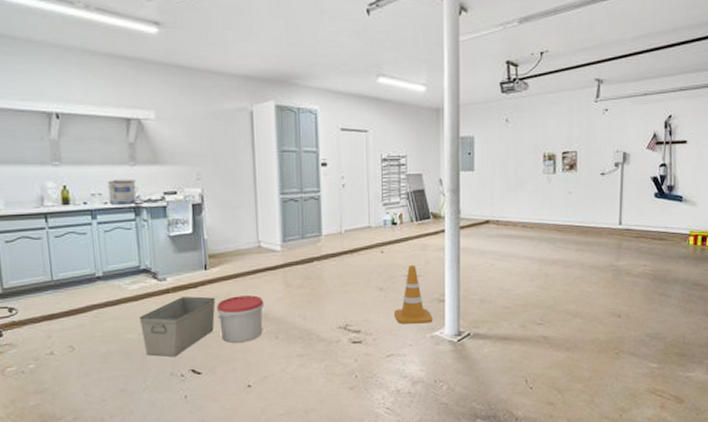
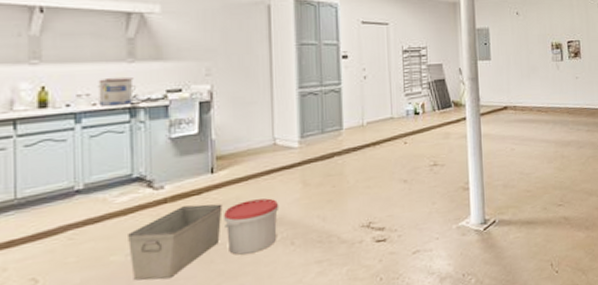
traffic cone: present [395,265,433,324] -> none [420,154,458,217]

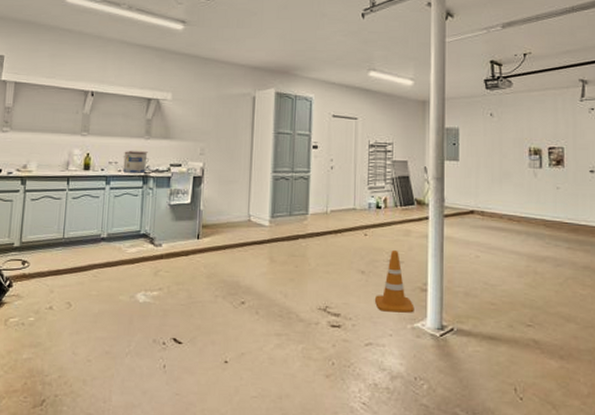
storage bin: present [128,203,223,281] -> none [133,264,204,324]
bucket: present [223,198,279,255] -> none [203,267,249,315]
traffic cone: none [420,154,458,217] -> present [375,250,414,313]

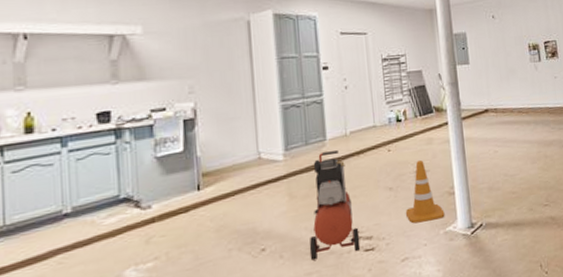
paint can: present [123,150,149,175] -> none [83,98,120,130]
air compressor: none [281,225,328,325] -> present [309,150,361,261]

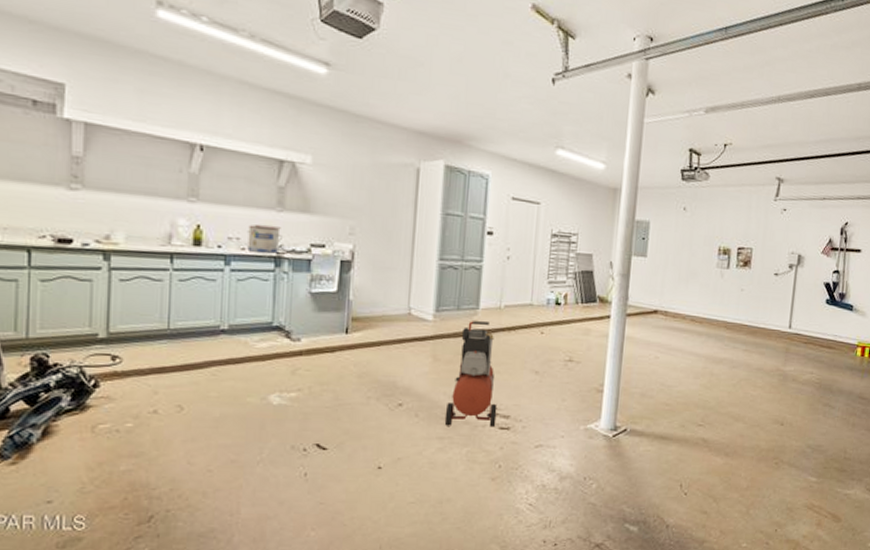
paint can: none [83,98,120,130] -> present [247,224,282,255]
traffic cone: present [406,160,445,224] -> none [548,350,589,414]

